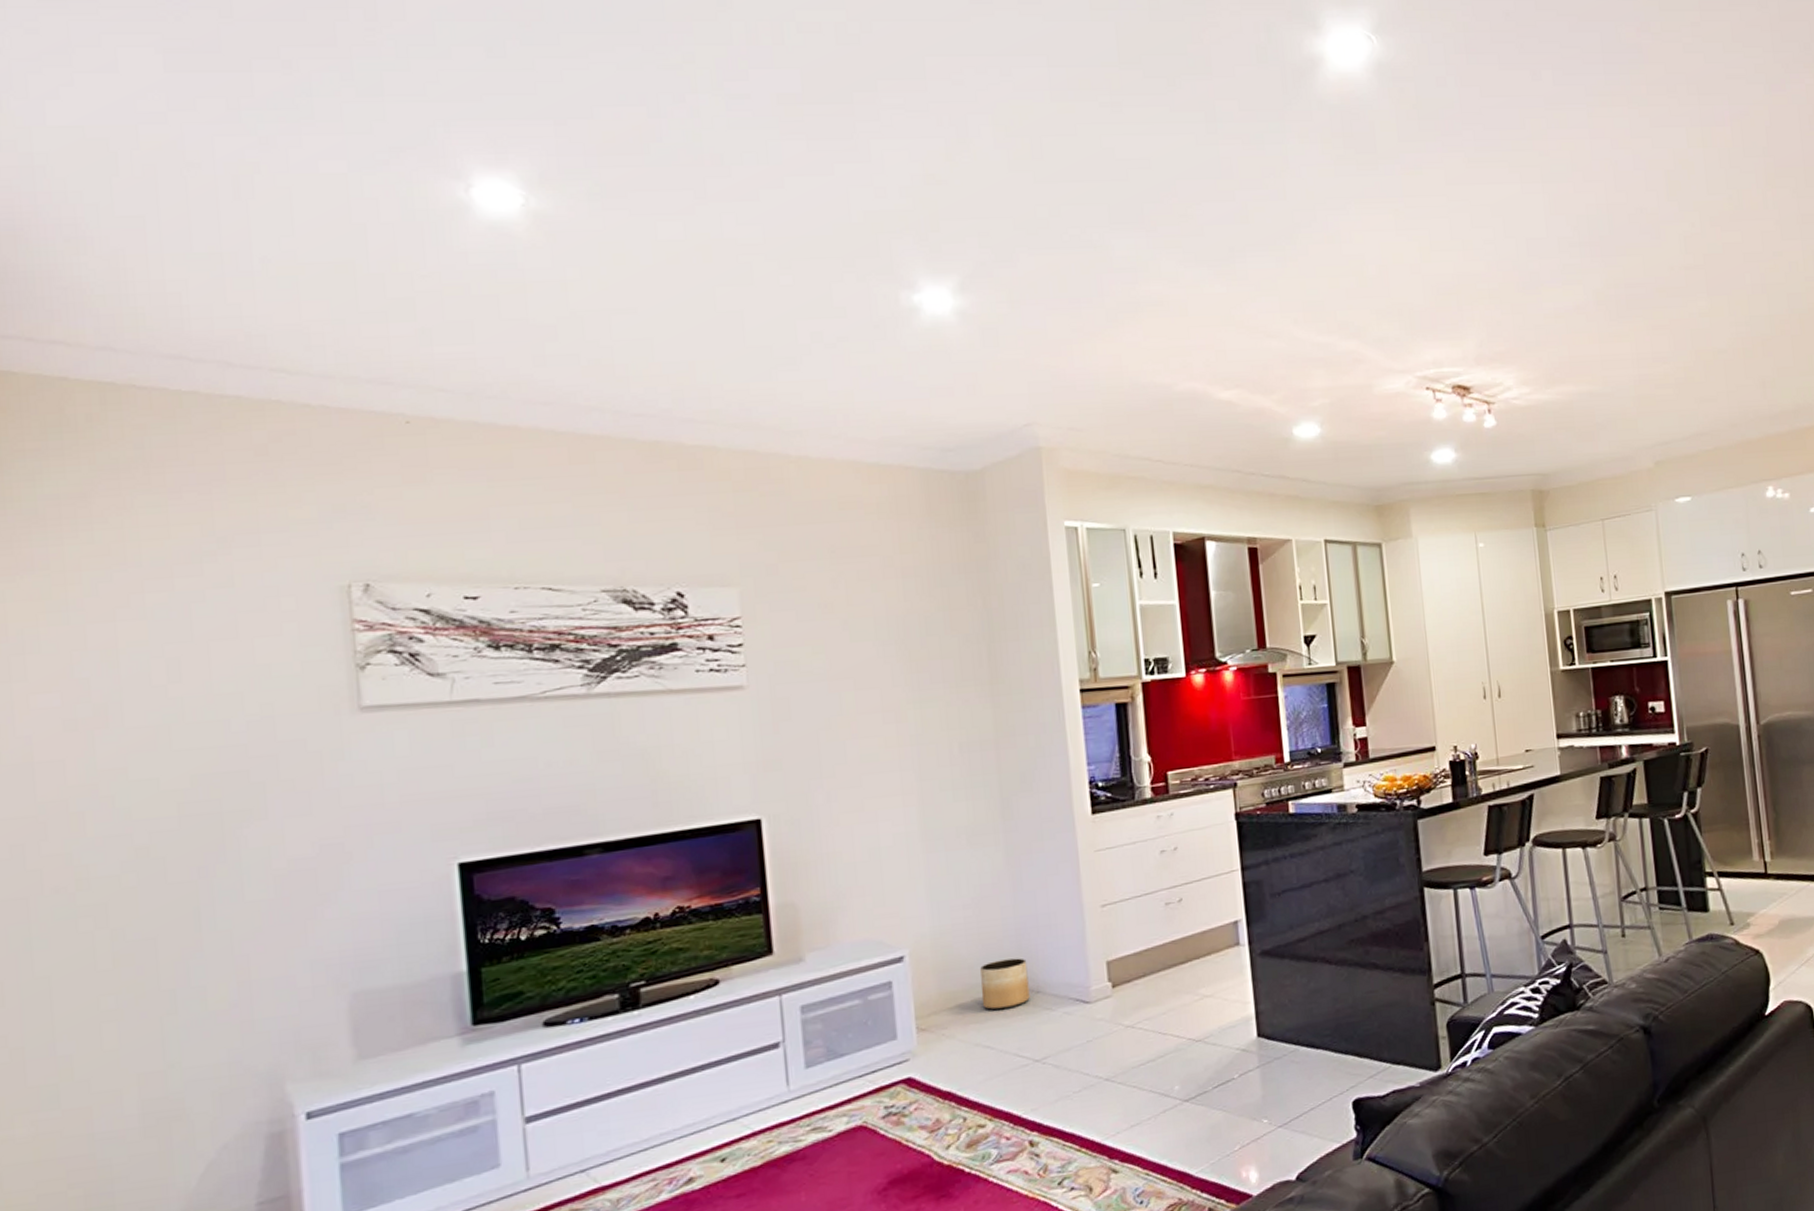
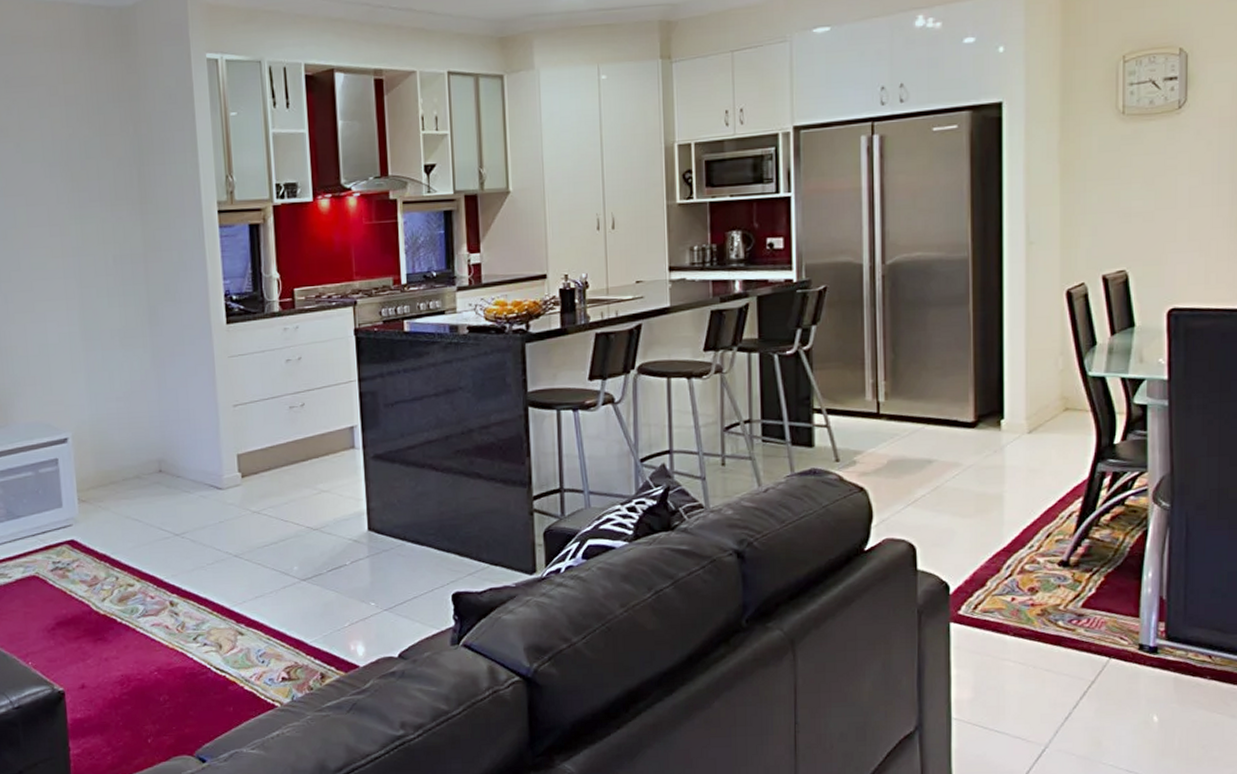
planter: present [980,958,1030,1011] -> none [130,446,172,490]

